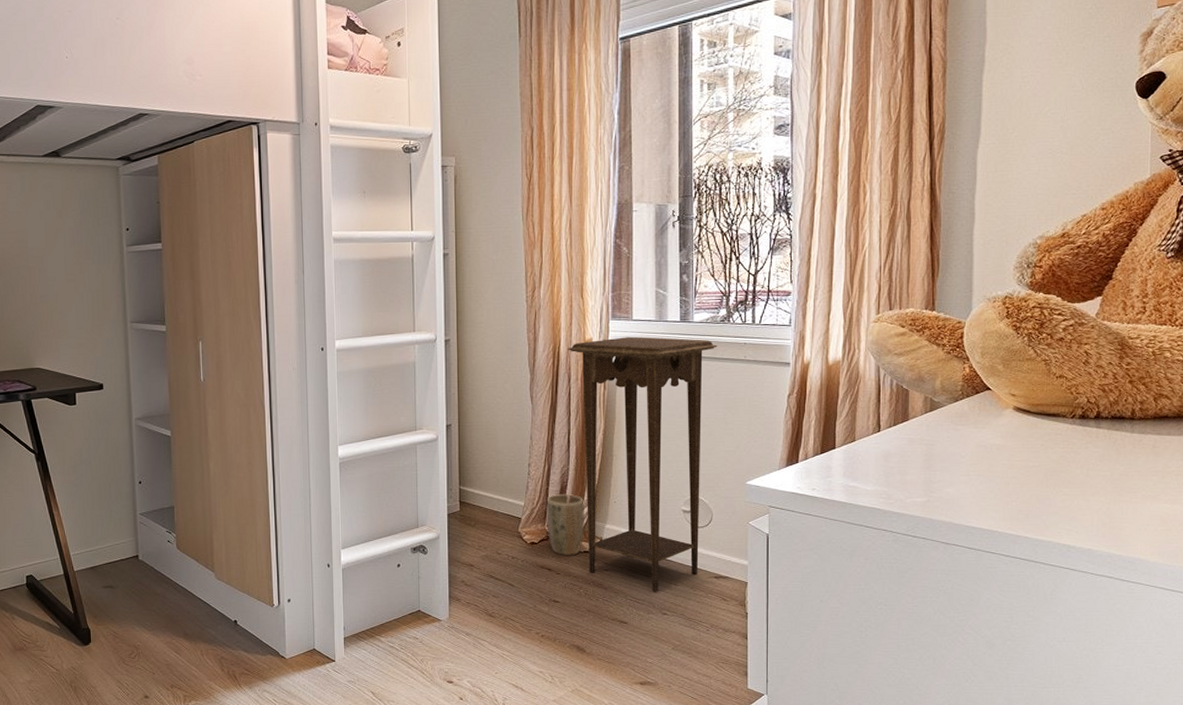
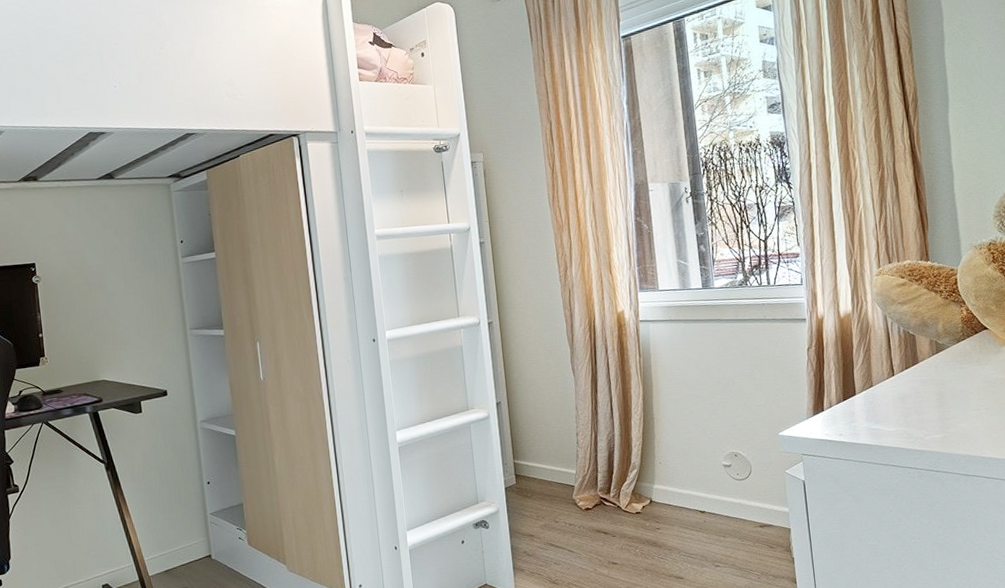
plant pot: present [545,494,586,556] -> none [596,459,635,518]
pedestal table: present [568,337,717,592] -> none [602,303,744,546]

